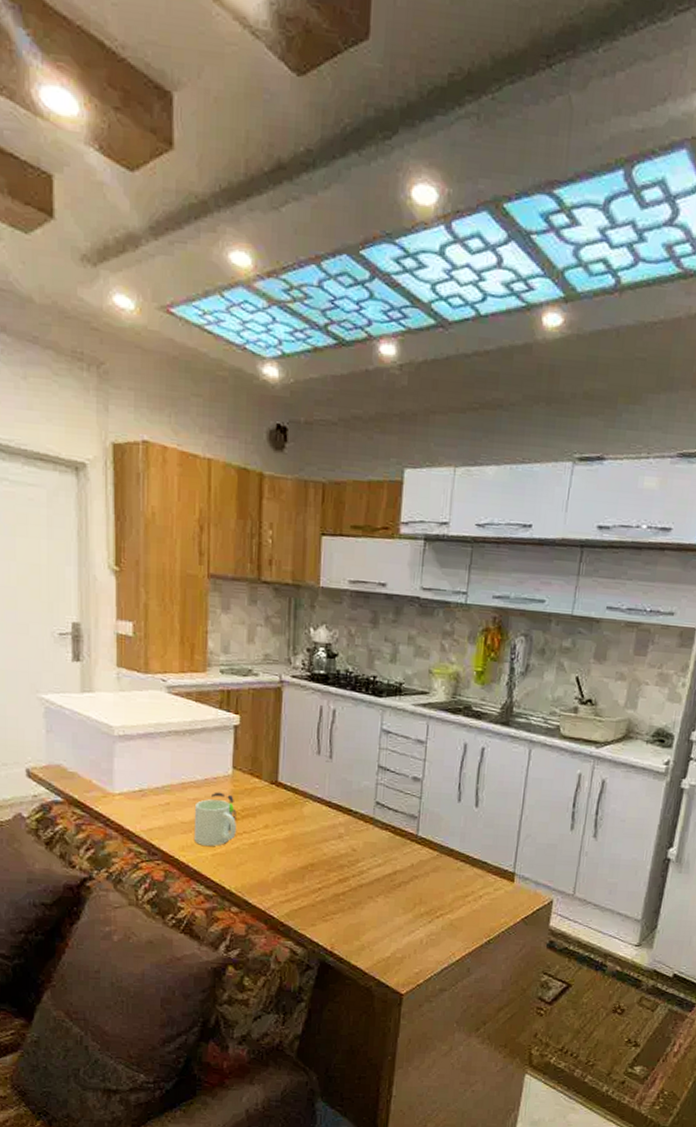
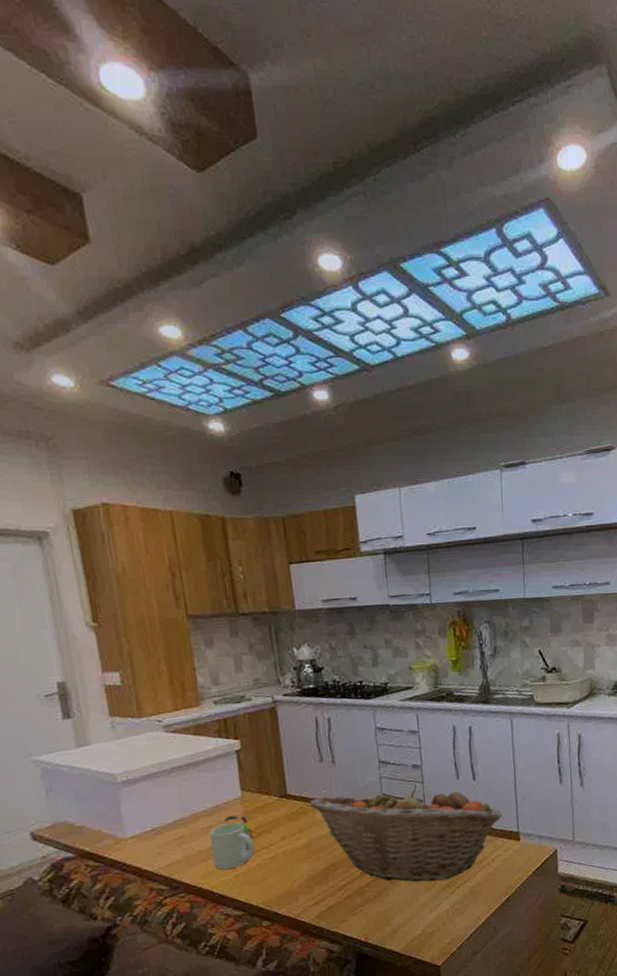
fruit basket: none [299,791,500,906] -> present [310,785,502,882]

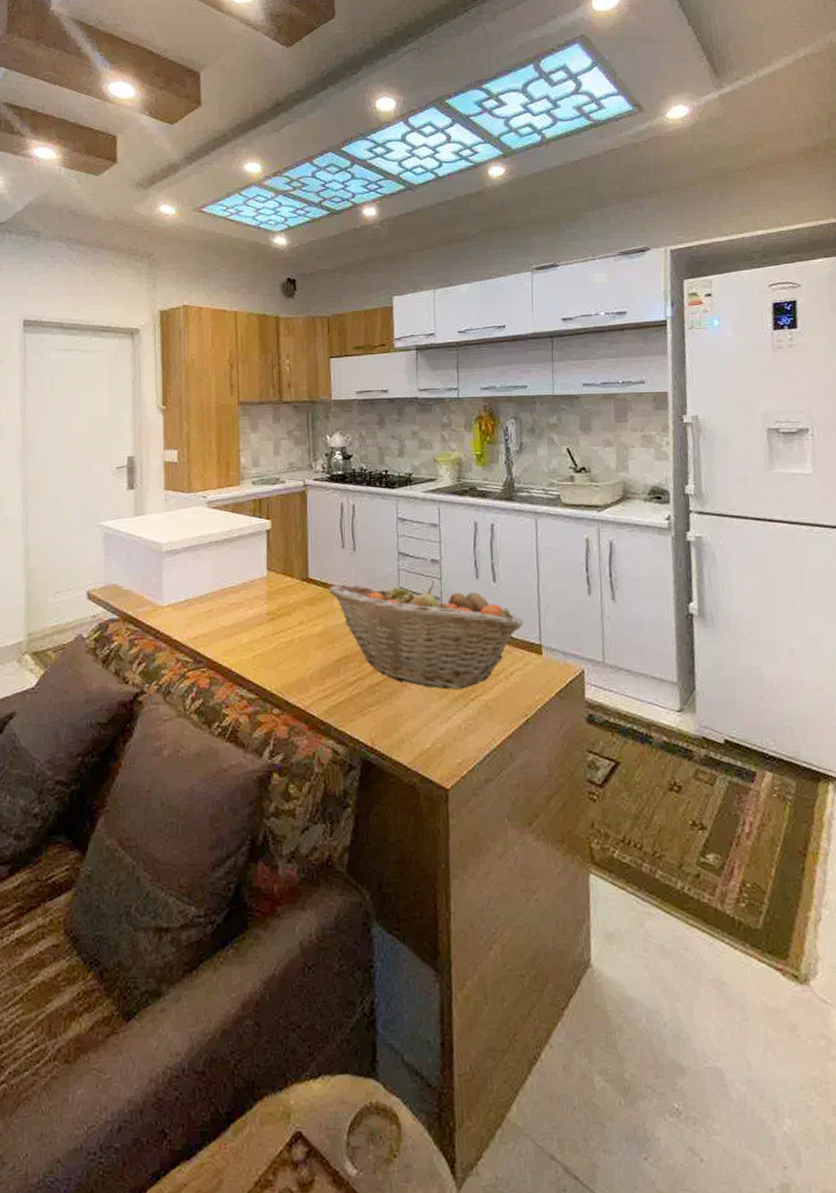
mug: present [209,815,255,870] -> none [234,594,273,648]

